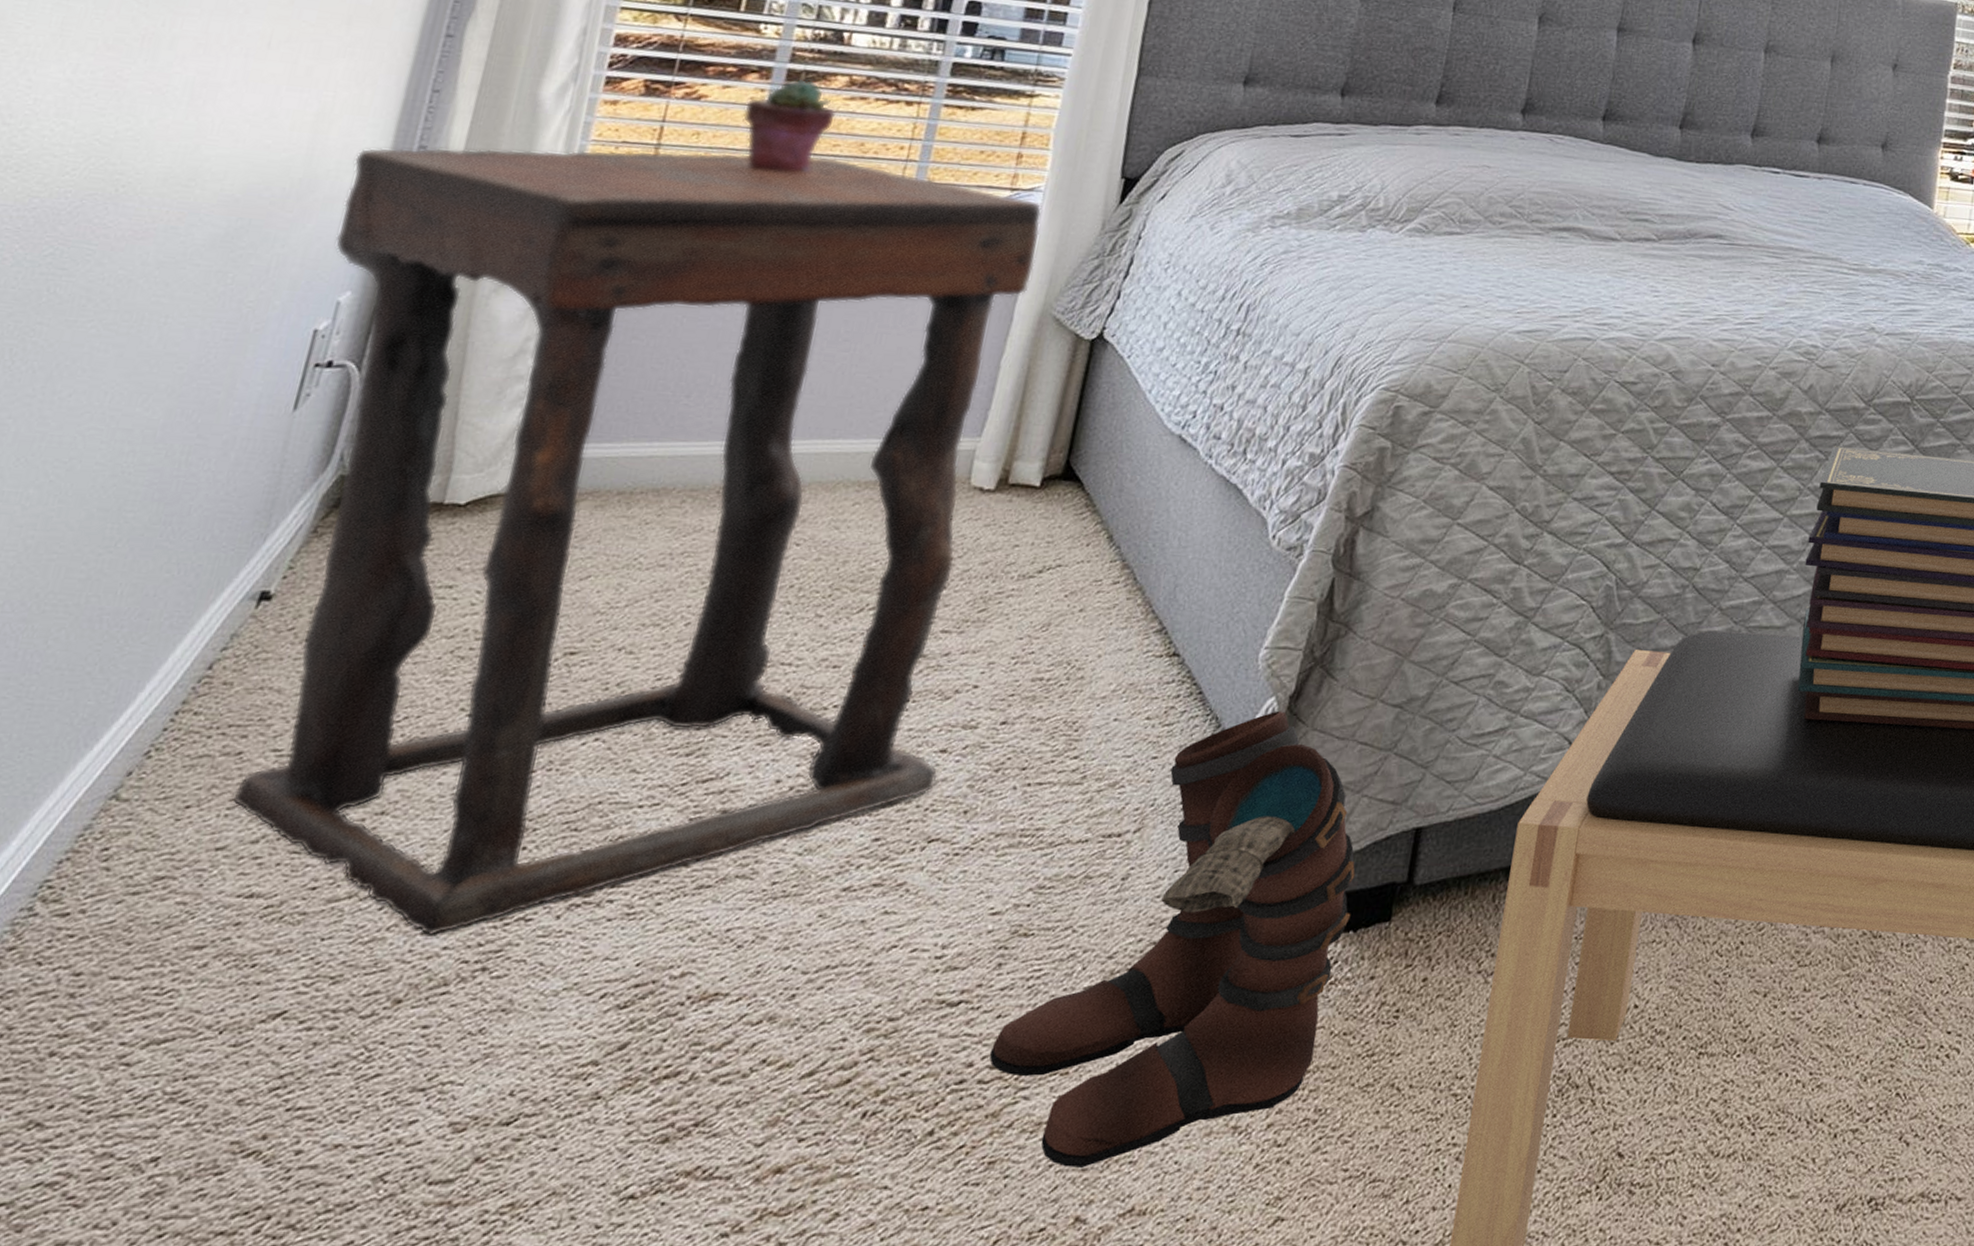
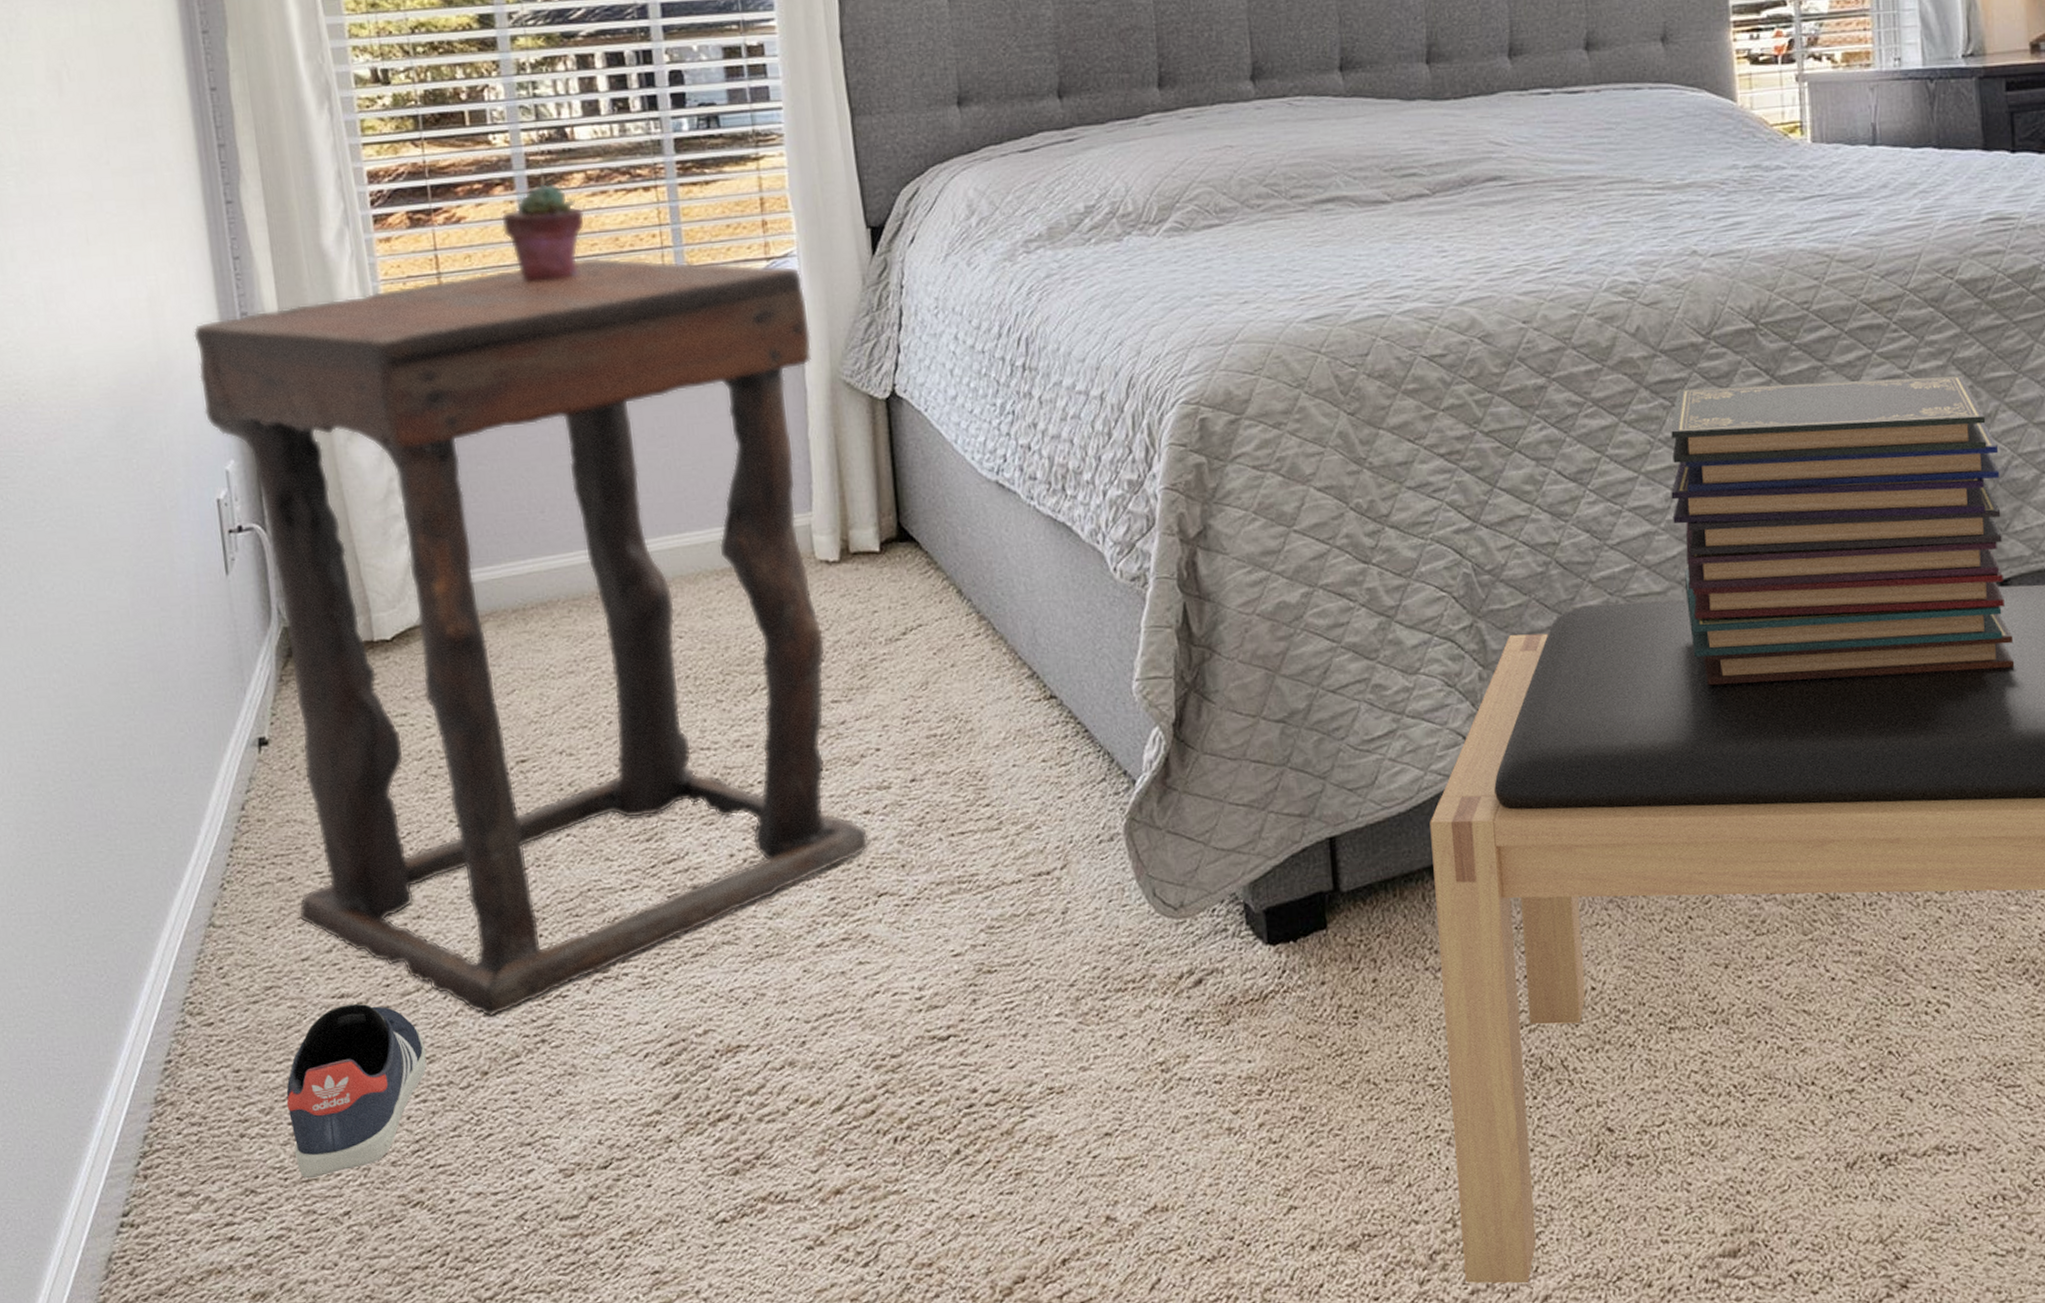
sneaker: none [111,906,335,1114] -> present [286,1004,427,1179]
boots: present [989,710,1355,1168] -> none [988,739,1287,1174]

